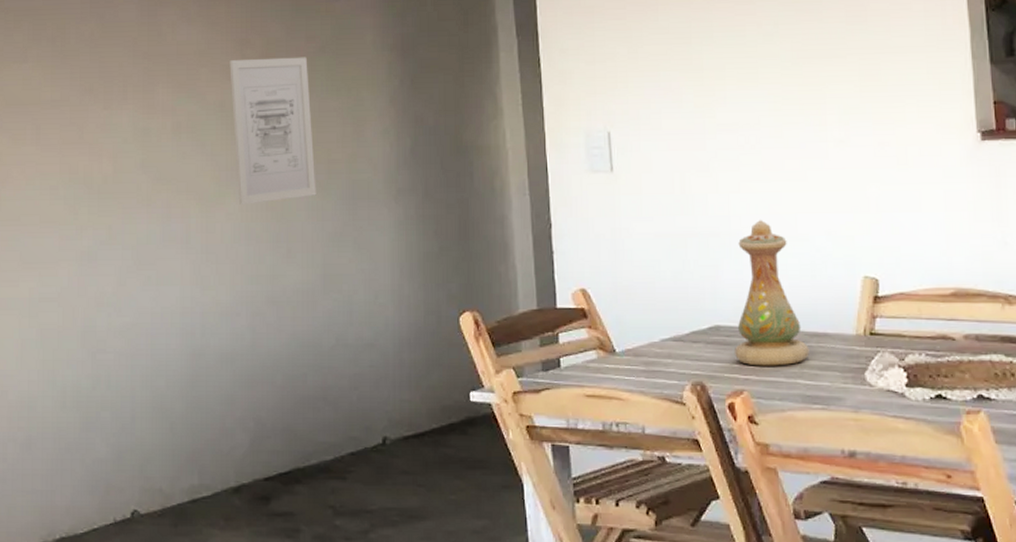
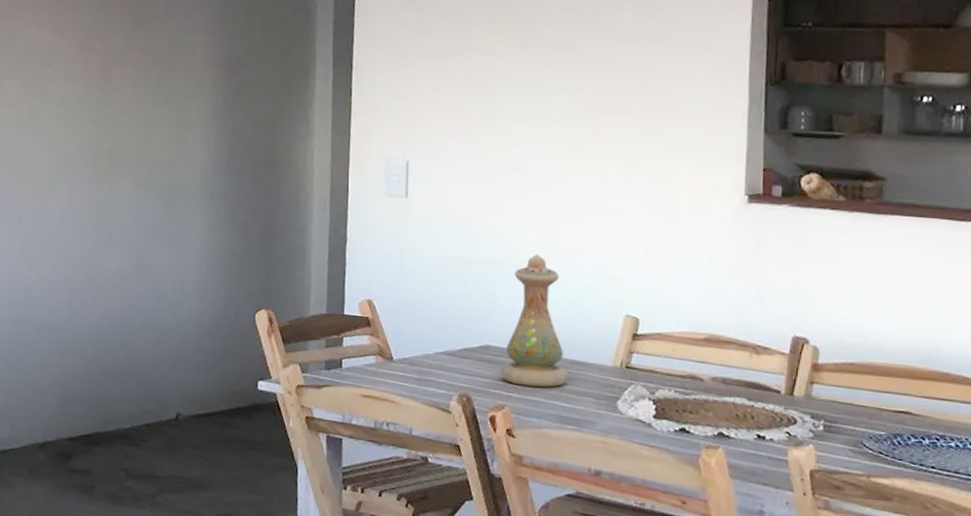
wall art: present [229,57,316,205] -> none [68,63,142,194]

